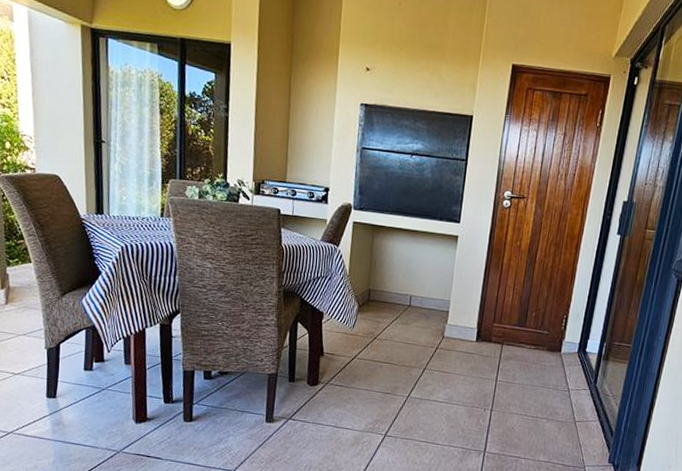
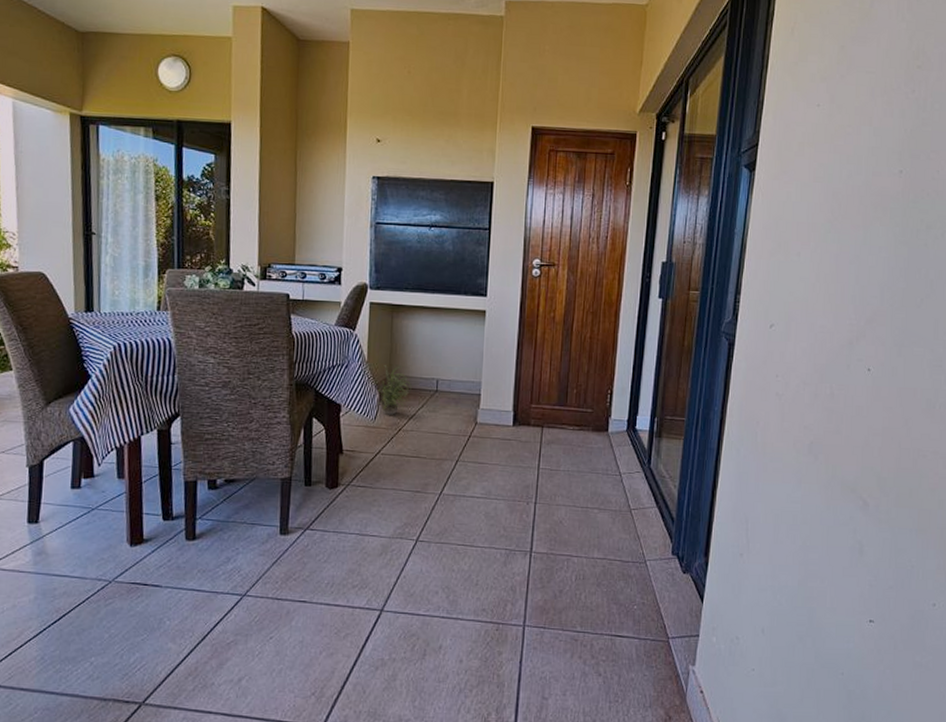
potted plant: none [356,279,387,325] -> present [377,365,412,415]

